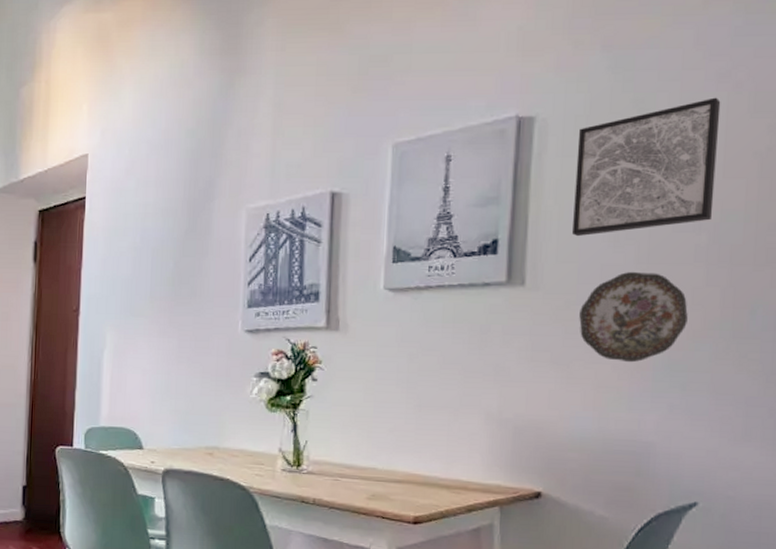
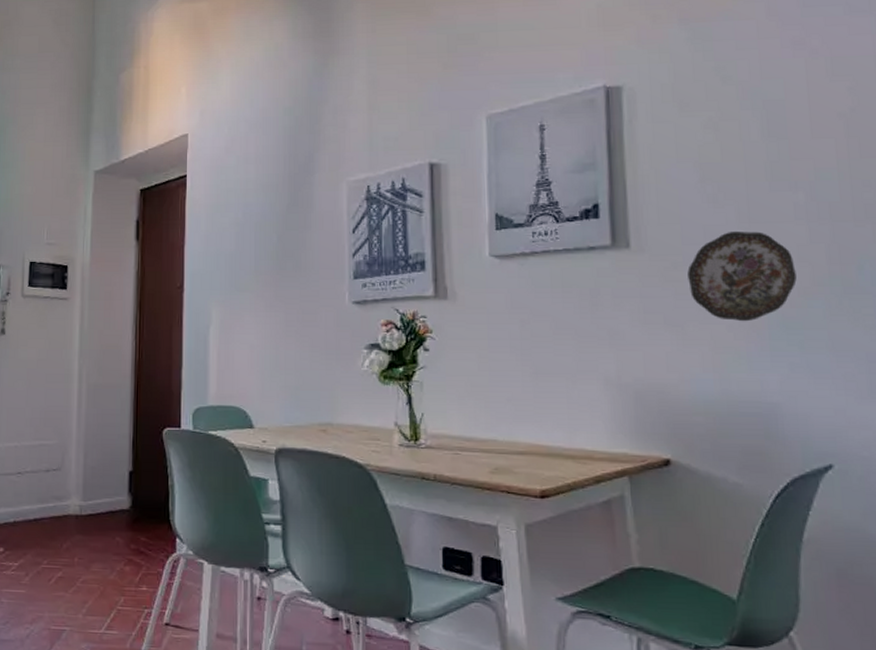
wall art: present [573,97,721,237] -> none [666,63,807,199]

